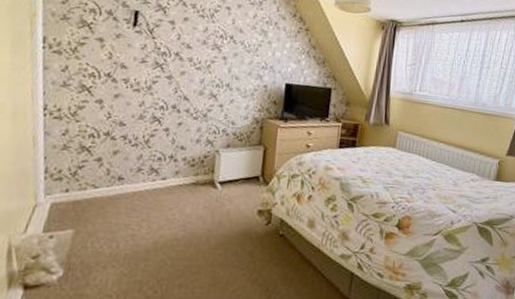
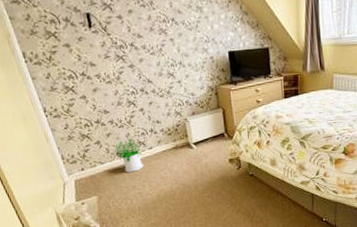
potted plant: none [115,161,152,206] -> present [112,138,144,173]

